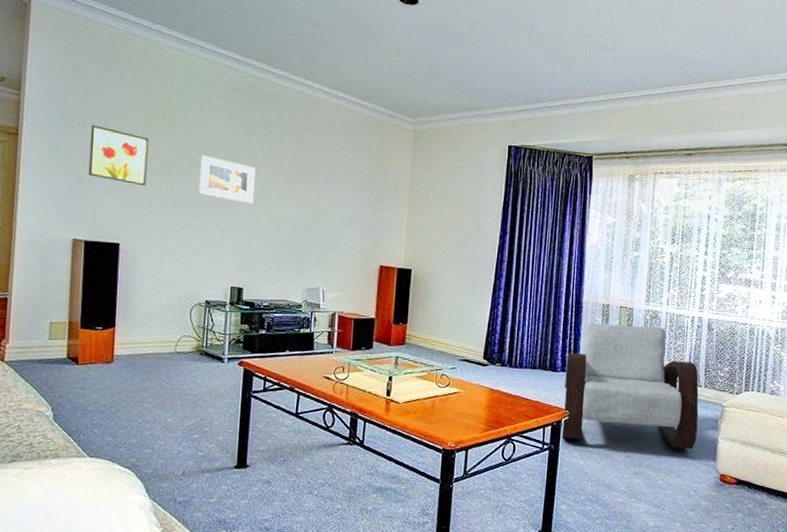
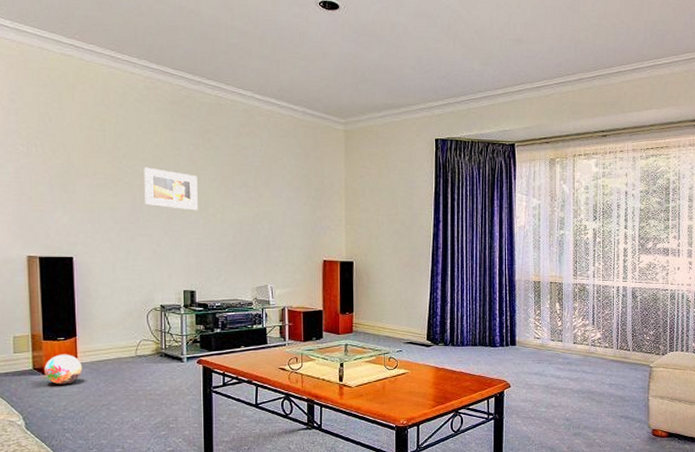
ball: none [78,344,119,377] -> present [44,354,83,385]
wall art: present [88,124,149,186] -> none [35,145,93,201]
armchair: present [561,323,699,449] -> none [504,299,629,409]

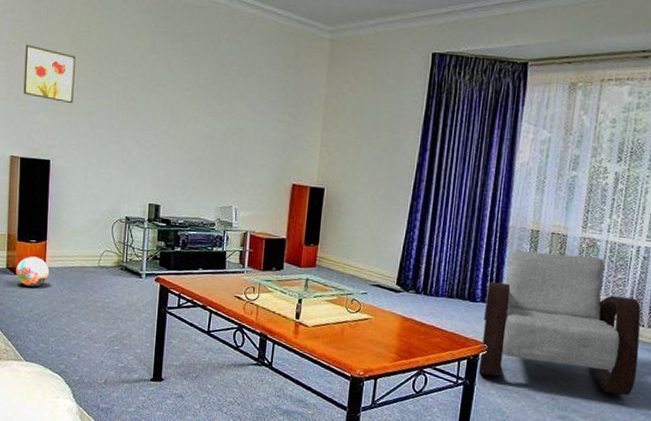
wall art: none [35,145,93,201] -> present [23,44,76,104]
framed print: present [144,167,198,211] -> none [120,71,173,121]
armchair: none [504,299,629,409] -> present [478,250,641,396]

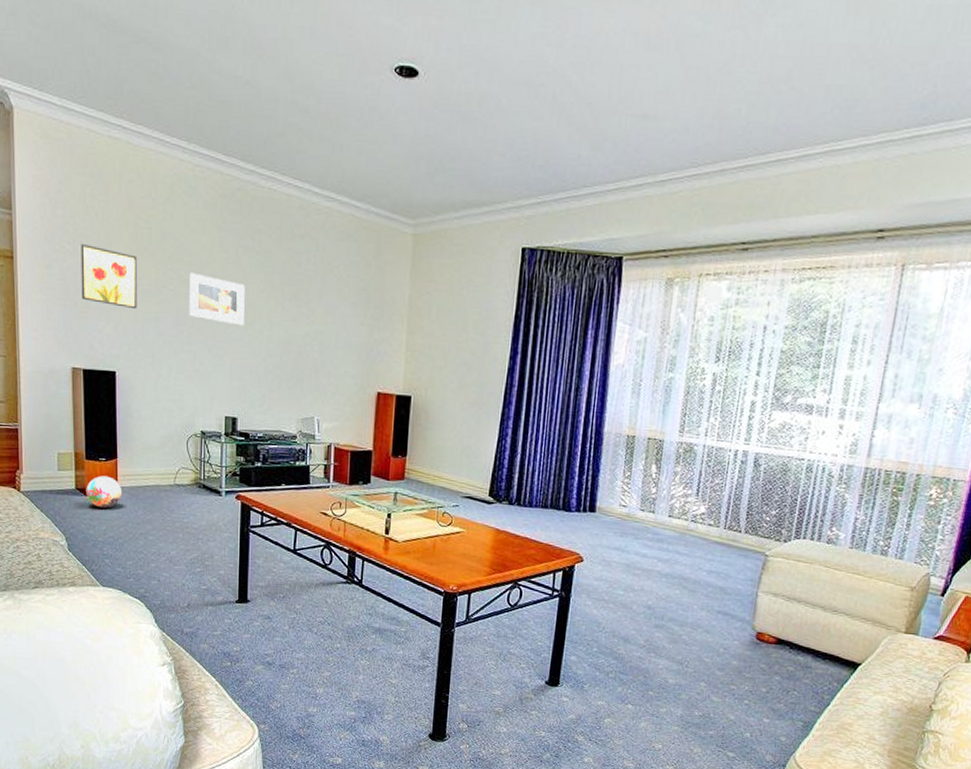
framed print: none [120,71,173,121] -> present [189,272,245,326]
armchair: present [478,250,641,396] -> none [574,457,739,603]

